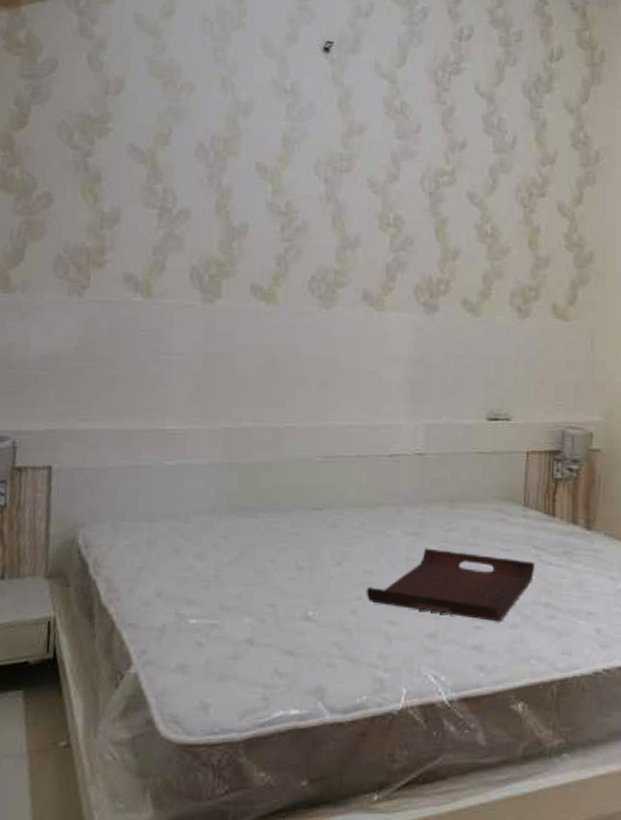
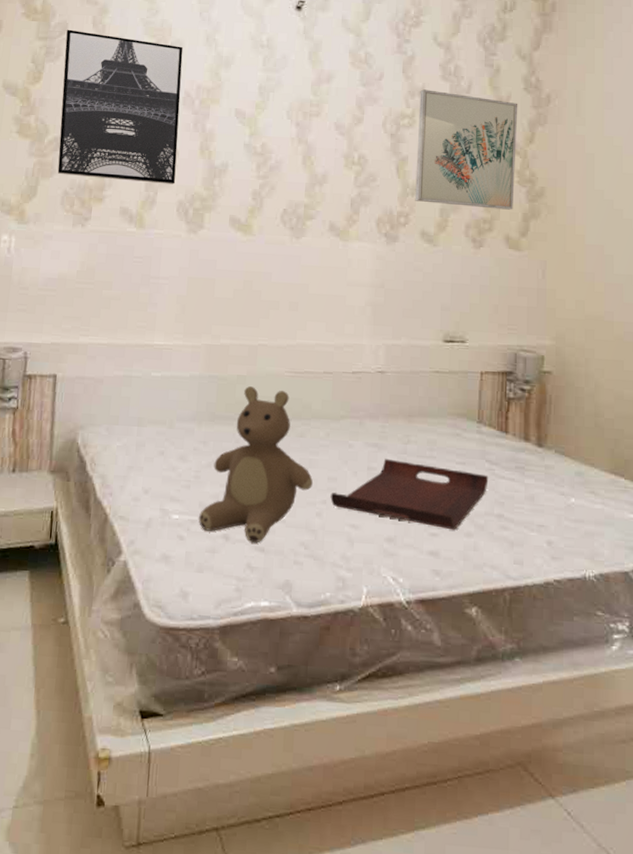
wall art: none [48,66,195,248] -> present [57,29,184,184]
teddy bear: none [219,474,347,647] -> present [199,386,313,543]
wall art: none [456,144,566,277] -> present [415,89,518,210]

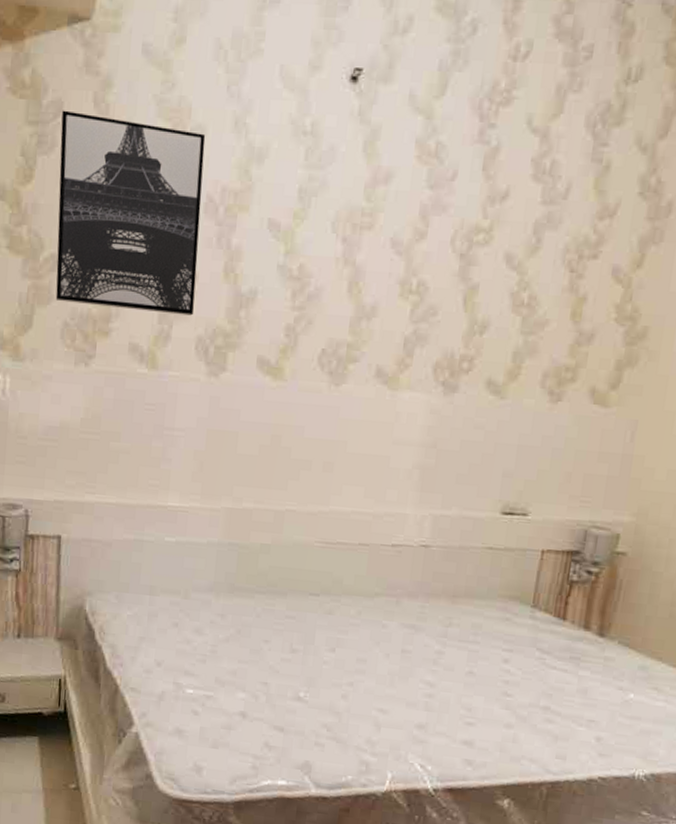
teddy bear: present [199,386,313,543] -> none [214,556,340,723]
serving tray: present [330,458,489,531] -> none [358,641,538,721]
wall art: present [415,89,518,210] -> none [483,193,629,355]

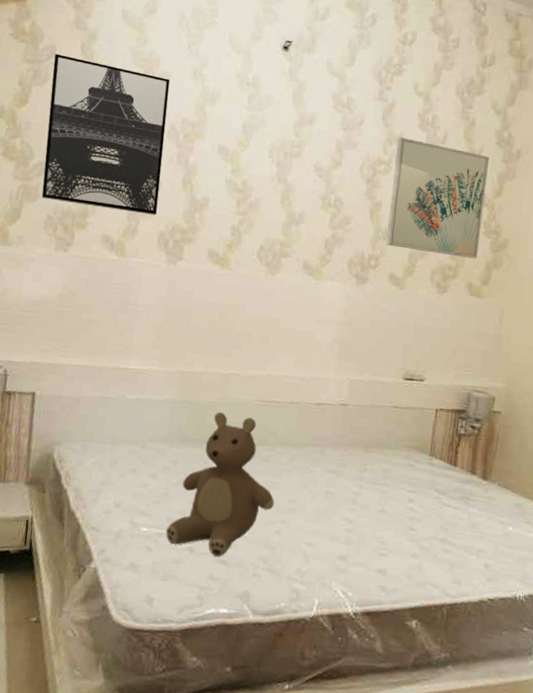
teddy bear: none [214,556,340,723] -> present [166,412,274,556]
wall art: none [483,193,629,355] -> present [386,137,490,259]

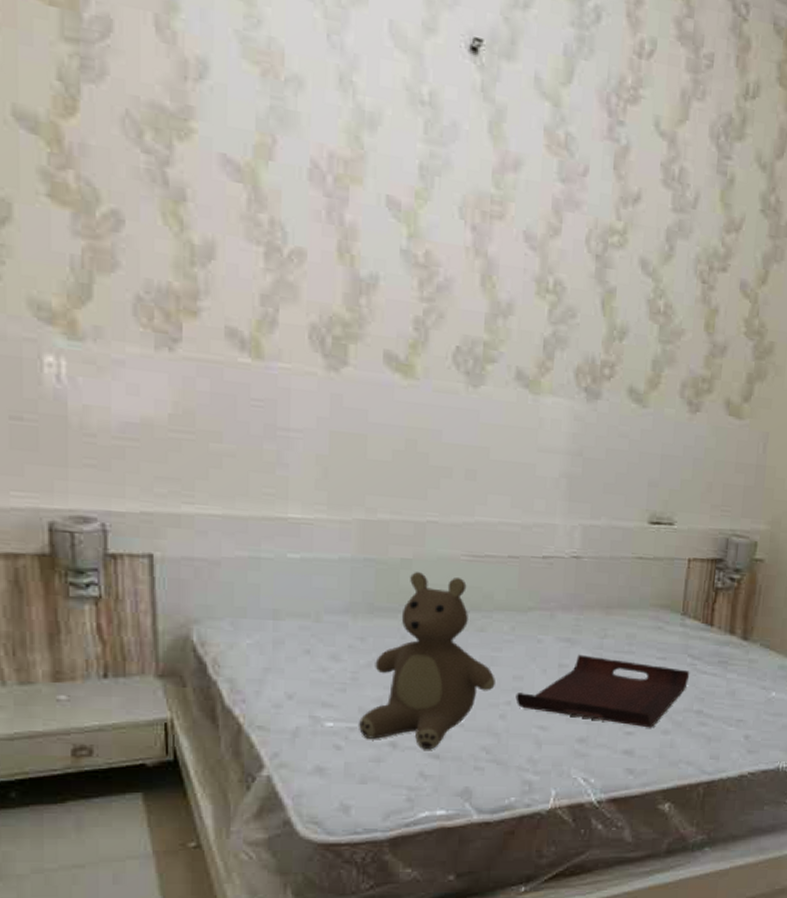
wall art: present [41,53,171,215] -> none [112,30,305,299]
serving tray: none [289,484,436,552] -> present [515,654,690,728]
wall art: present [386,137,490,259] -> none [623,196,753,368]

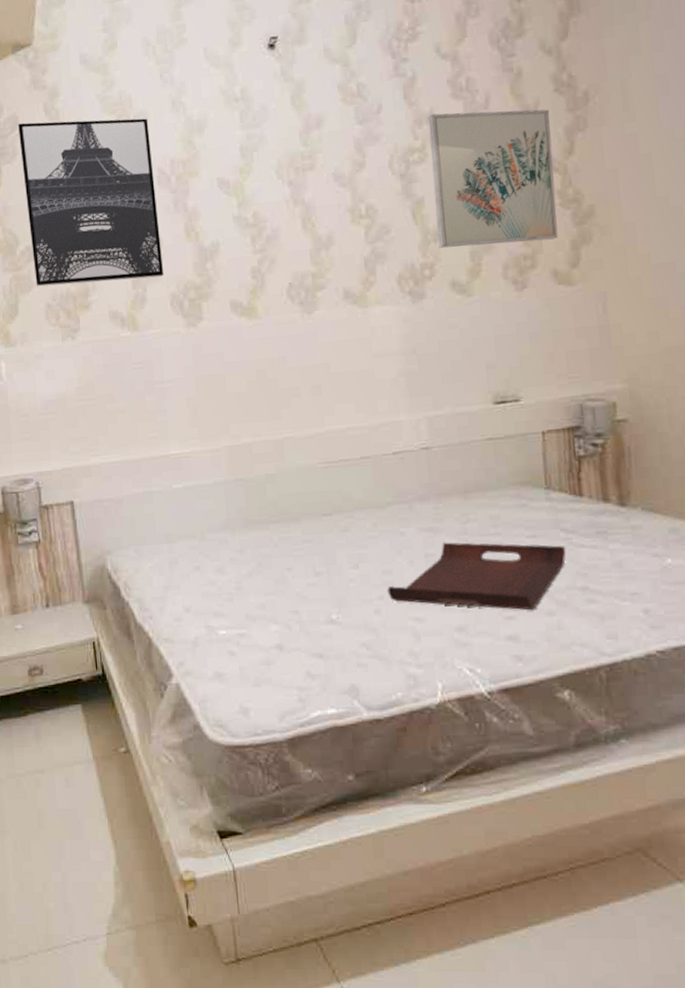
wall art: none [112,30,305,299] -> present [18,118,165,287]
teddy bear: present [359,572,495,750] -> none [247,484,366,650]
wall art: none [623,196,753,368] -> present [428,109,558,248]

